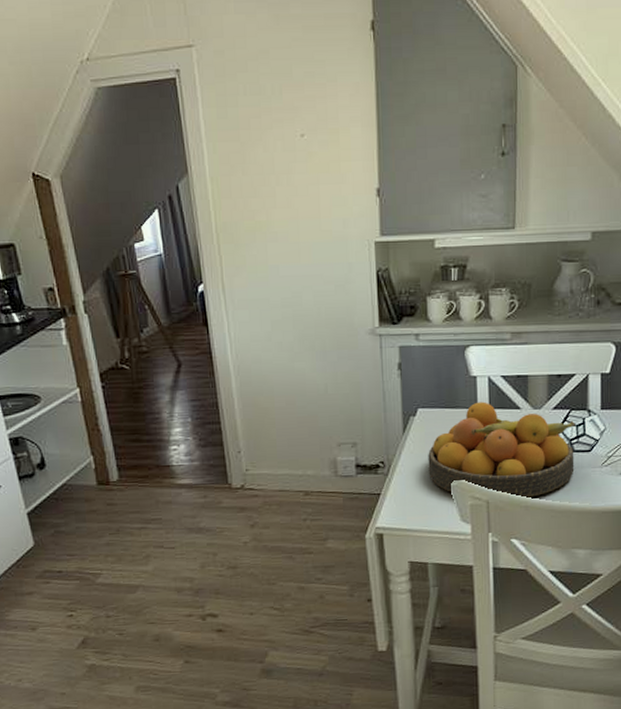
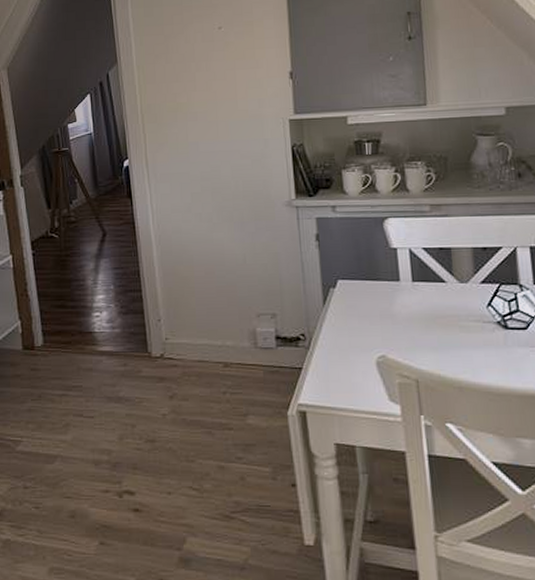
fruit bowl: present [428,401,575,498] -> none [350,274,511,378]

